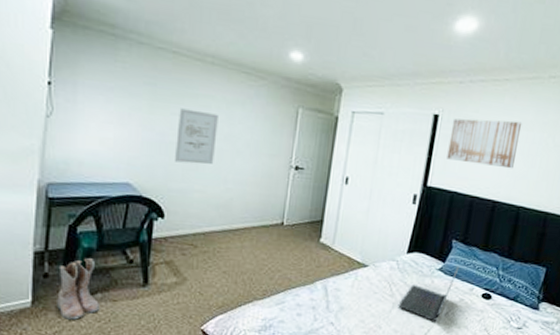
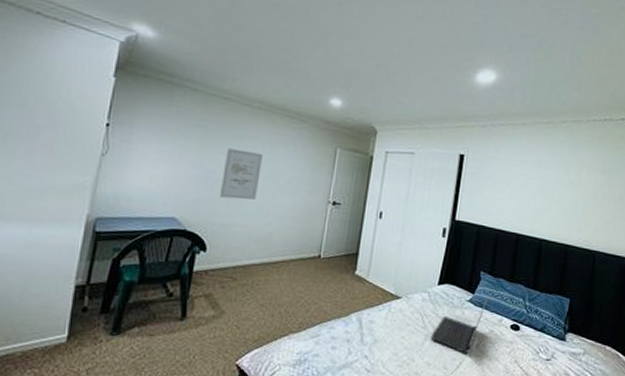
boots: present [57,258,101,320] -> none [92,292,137,356]
wall art: present [447,118,522,169] -> none [473,158,540,204]

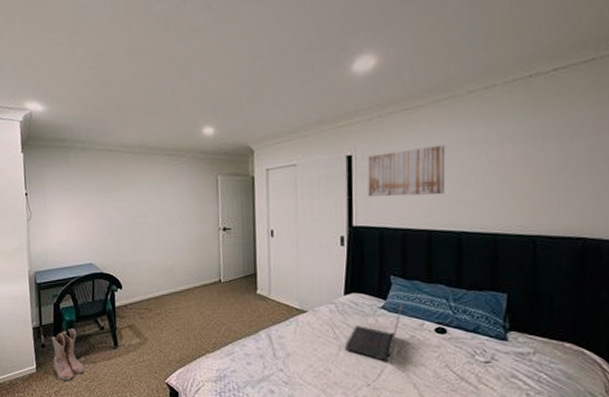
boots: none [92,292,137,356] -> present [51,329,85,380]
wall art: present [220,148,263,200] -> none [120,194,154,240]
wall art: none [473,158,540,204] -> present [367,144,446,197]

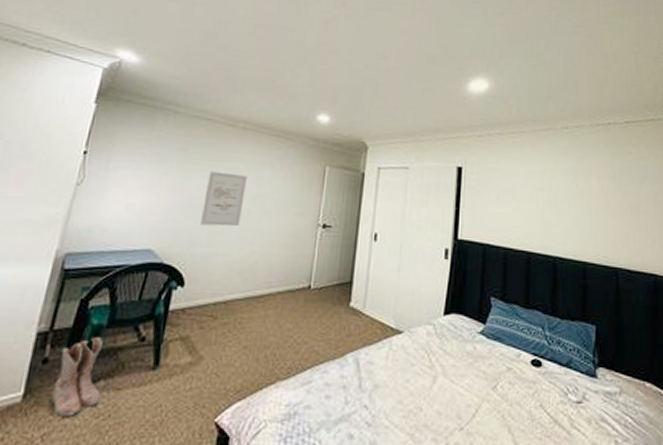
wall art: none [120,194,154,240] -> present [201,171,247,227]
laptop computer: present [344,302,404,362] -> none [439,328,502,399]
wall art: present [367,144,446,197] -> none [475,170,544,218]

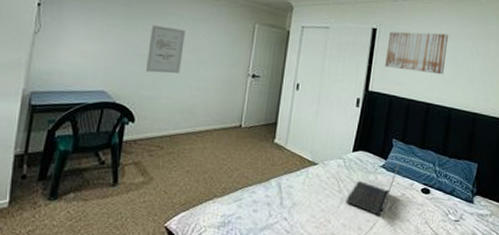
boots: present [51,337,103,417] -> none [32,160,73,219]
laptop computer: none [439,328,502,399] -> present [345,163,400,216]
wall art: none [475,170,544,218] -> present [385,31,449,75]

